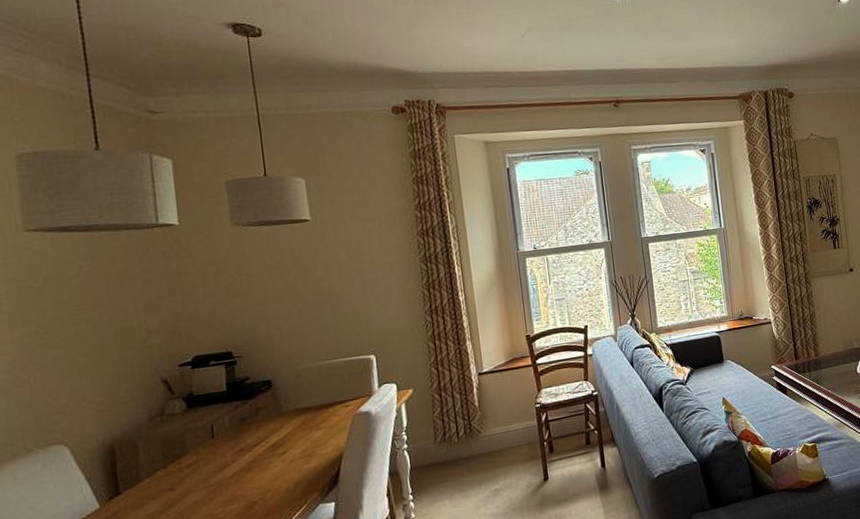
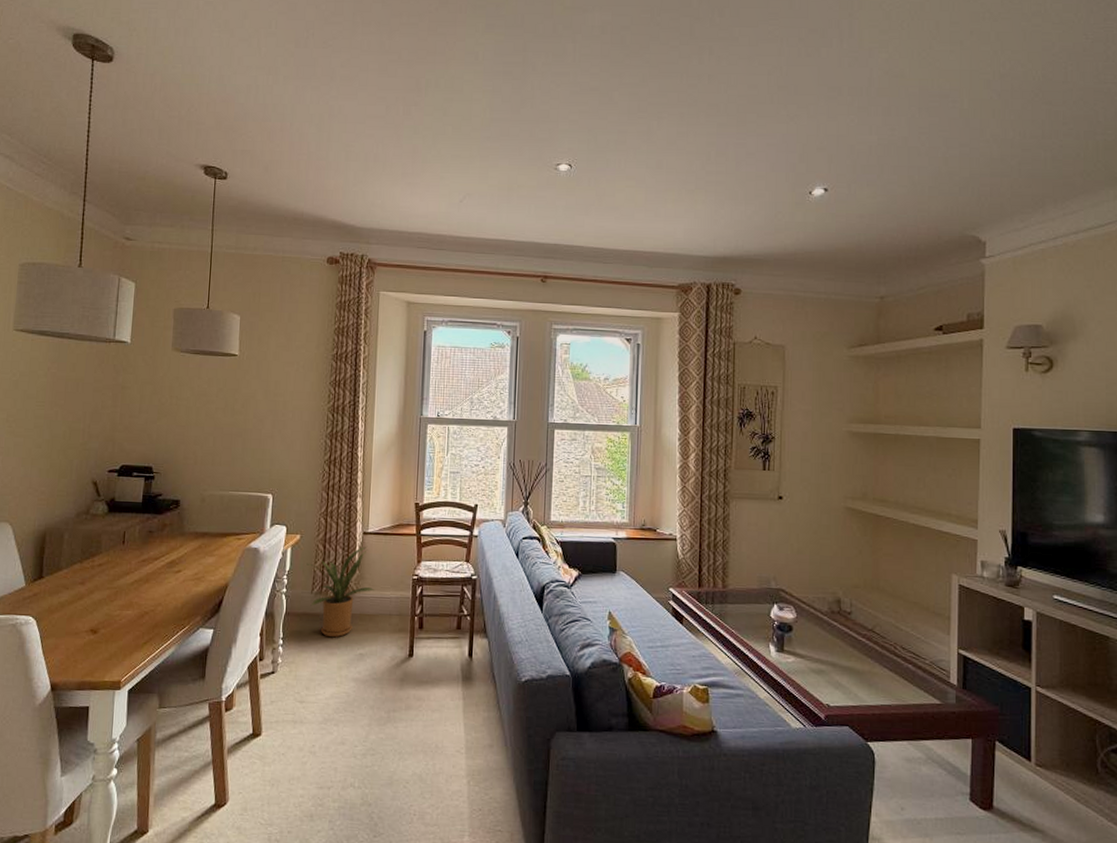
house plant: none [424,385,499,481] -> present [306,546,374,638]

